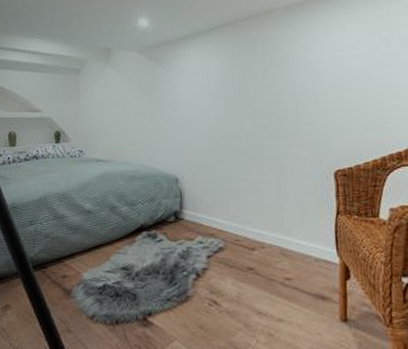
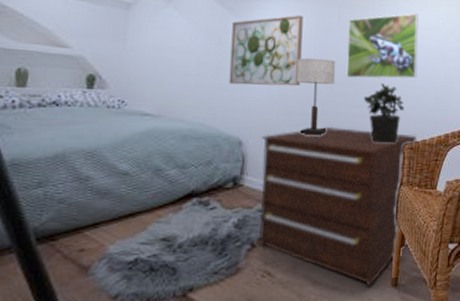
wall art: none [159,56,224,128] -> present [228,15,304,86]
dresser: none [195,158,350,321] -> present [258,126,417,287]
table lamp: none [219,93,257,169] -> present [297,57,336,135]
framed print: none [263,35,341,109] -> present [346,13,419,79]
potted plant: none [286,111,332,172] -> present [363,83,405,144]

